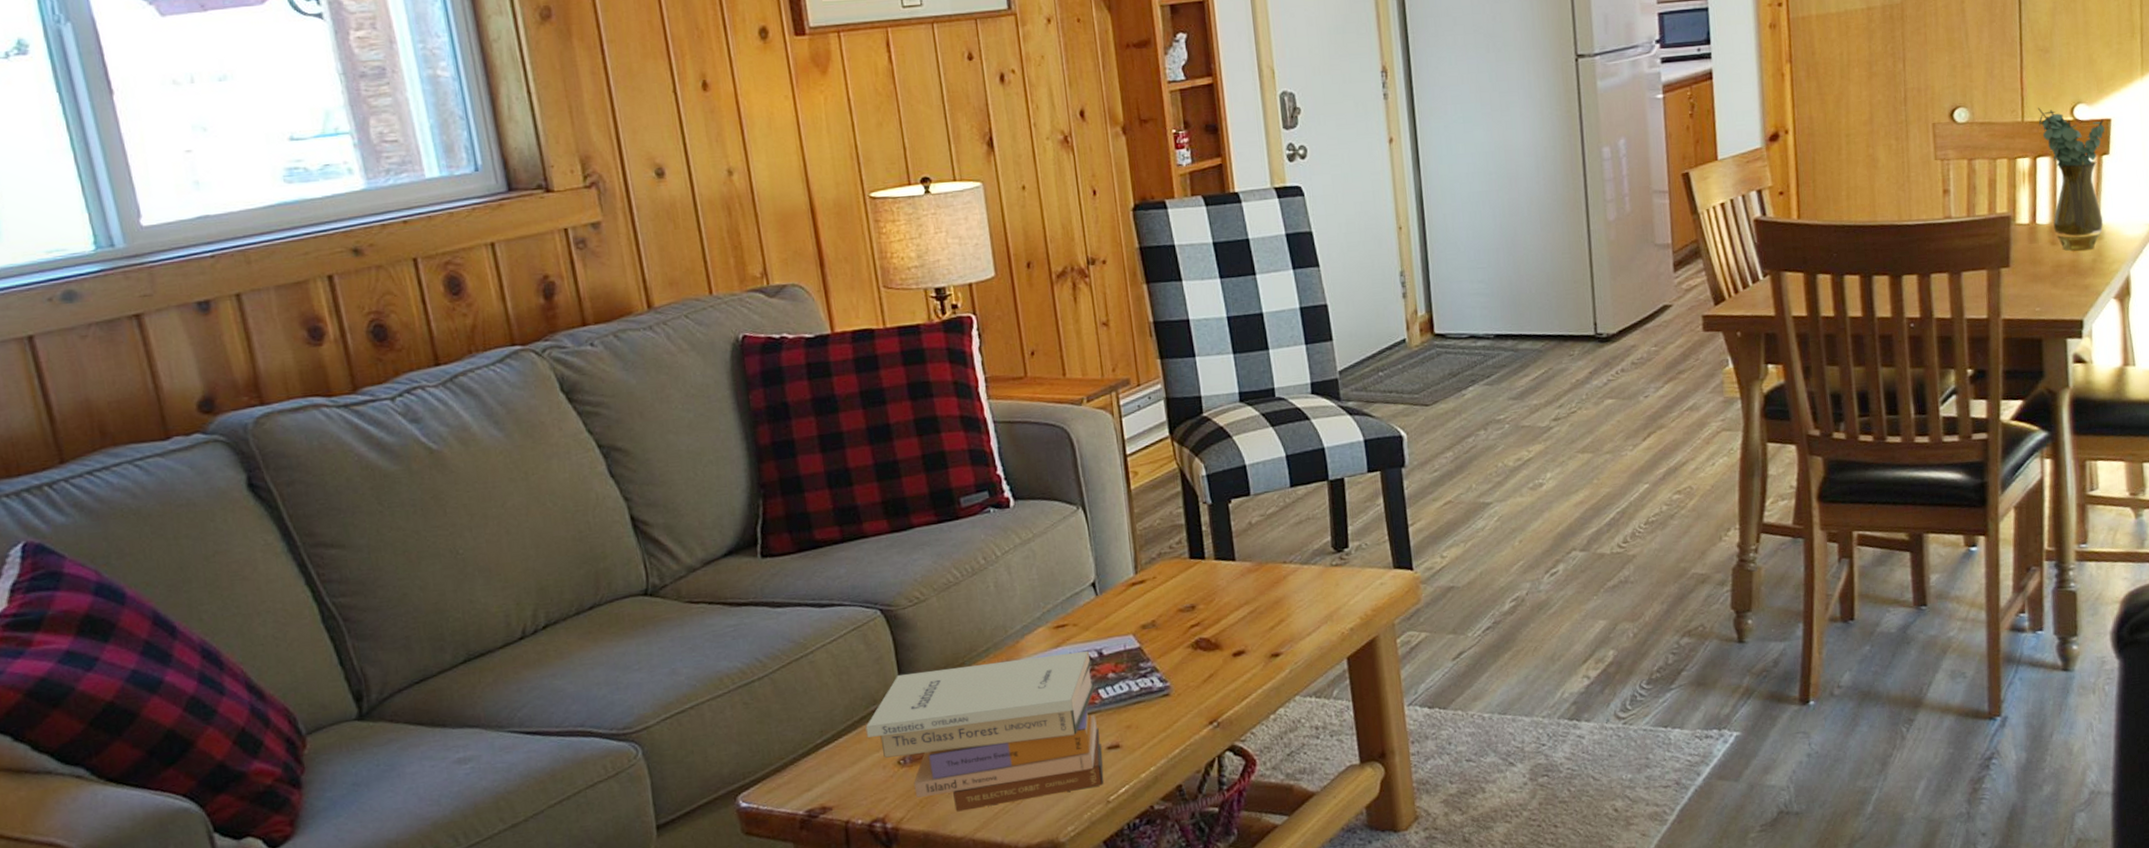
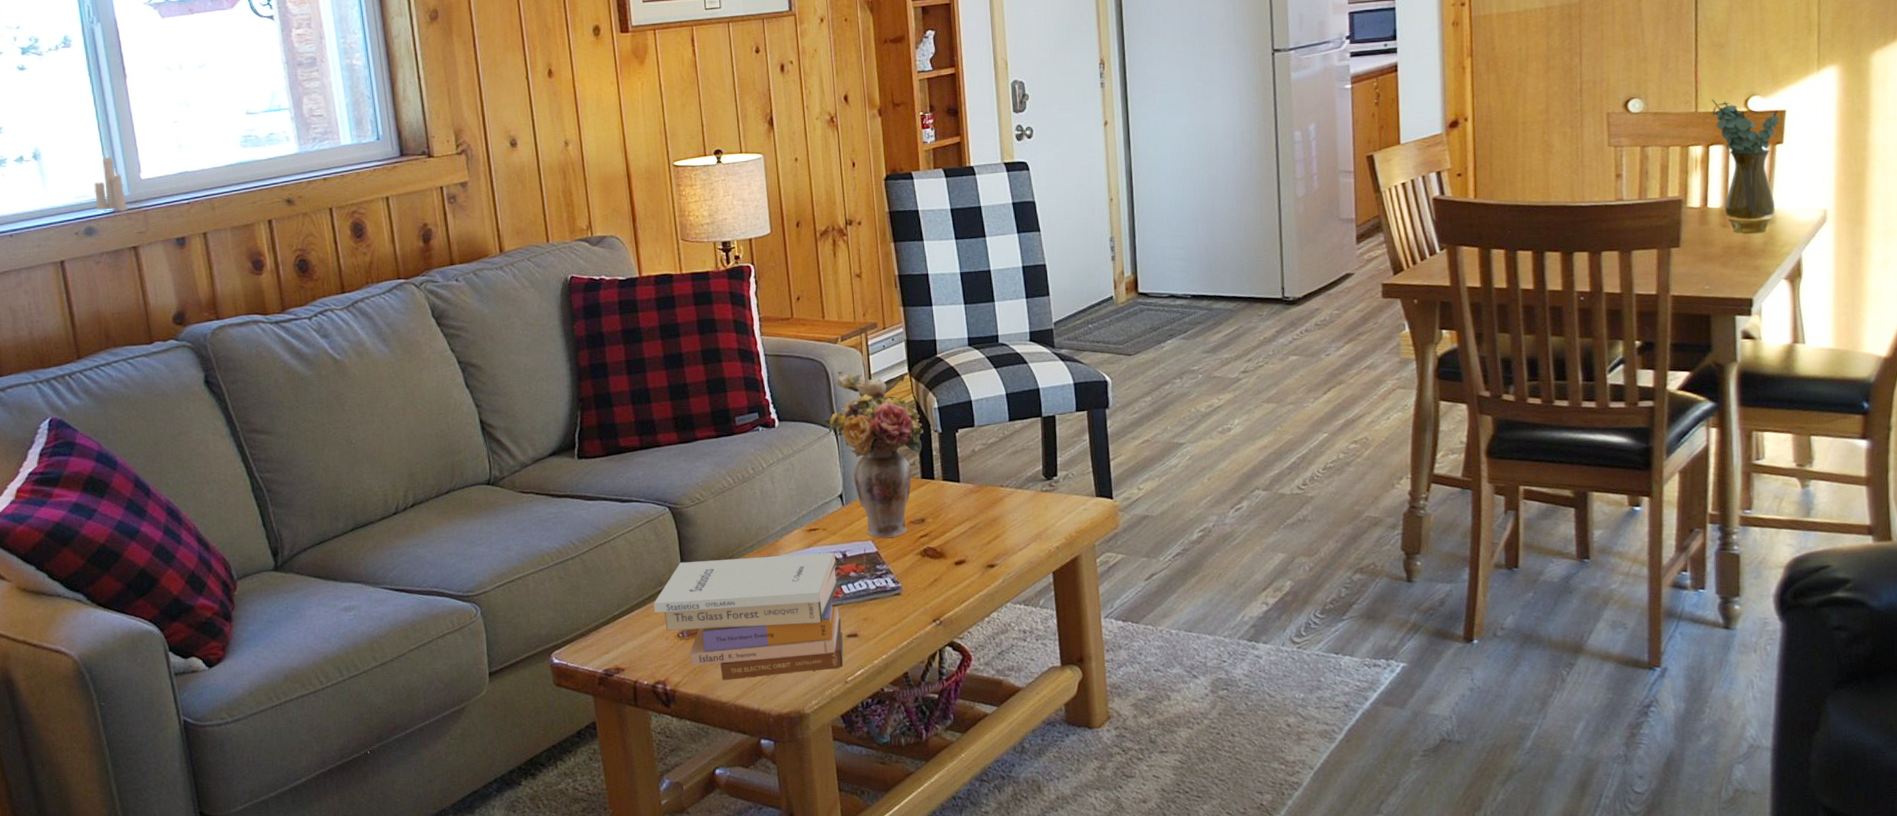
candle: none [72,191,124,270] -> present [94,151,127,212]
flower arrangement: none [1068,438,1190,631] -> present [823,371,923,538]

